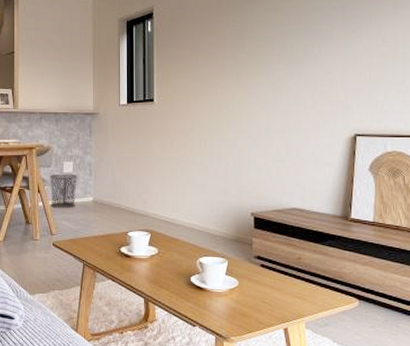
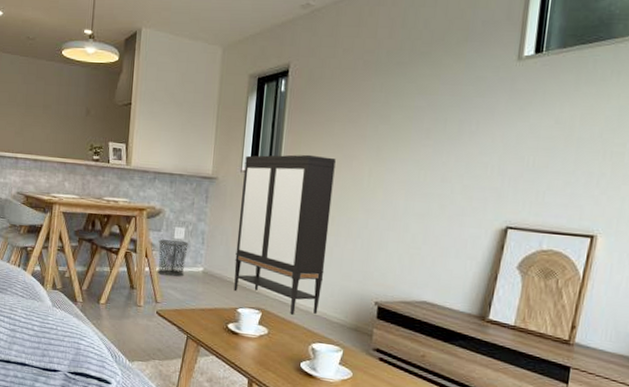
storage cabinet: none [121,85,203,233] -> present [234,154,336,315]

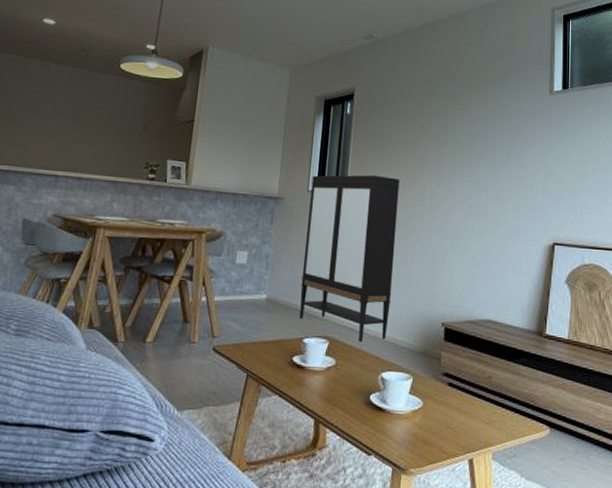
waste bin: present [158,239,189,277] -> none [217,264,251,307]

